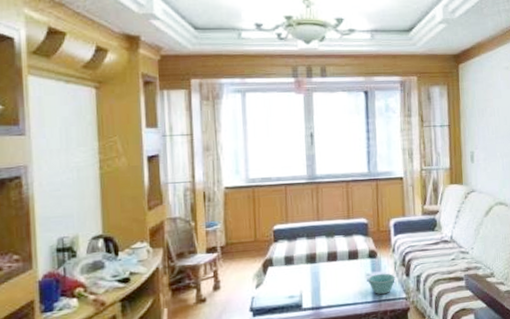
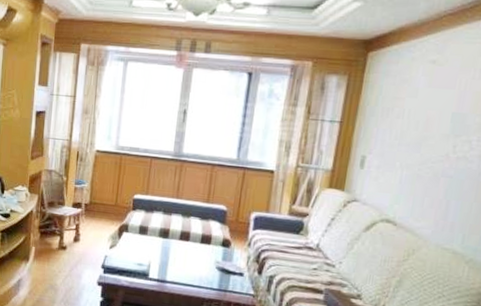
bowl: present [368,273,395,295] -> none [217,263,246,286]

